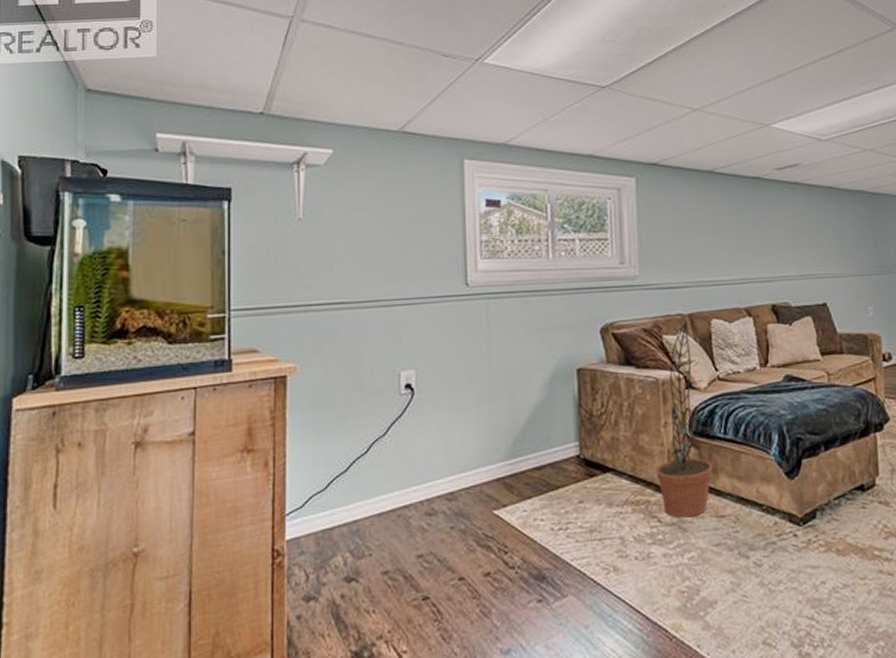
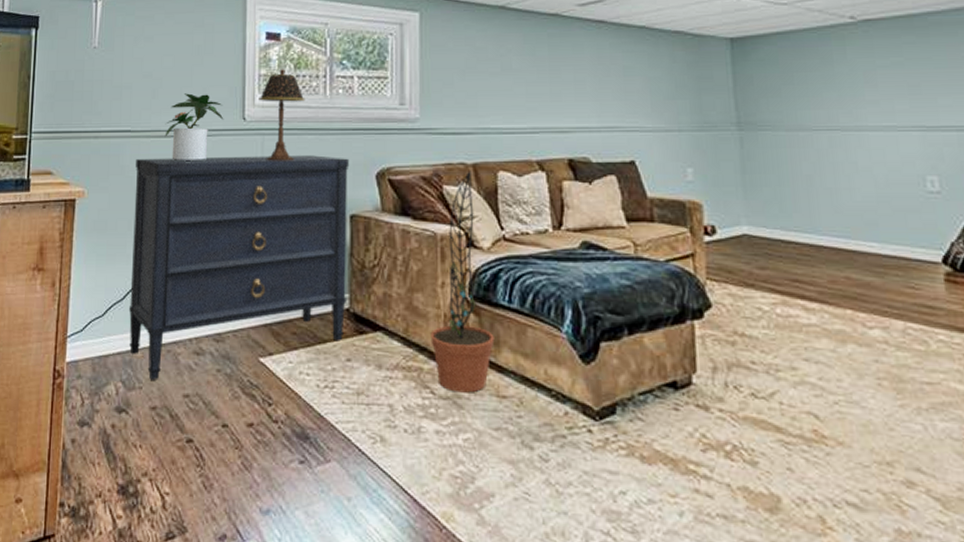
dresser: none [353,315,578,546] -> present [128,155,350,380]
potted plant: none [383,262,446,331] -> present [165,93,224,162]
table lamp: none [481,234,529,324] -> present [259,69,305,161]

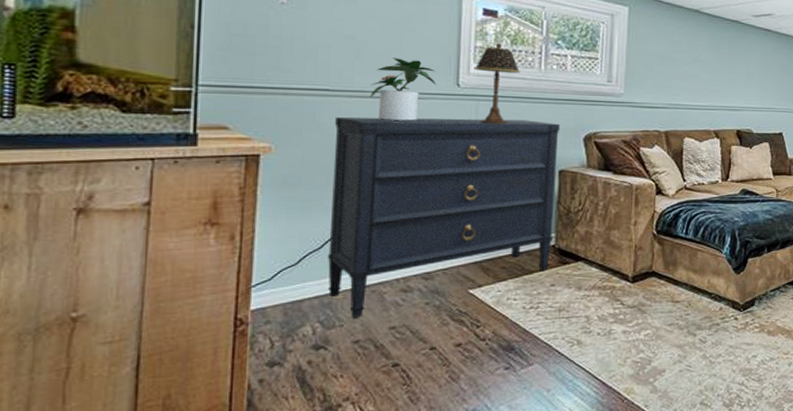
decorative plant: present [430,171,495,393] -> none [623,136,673,302]

